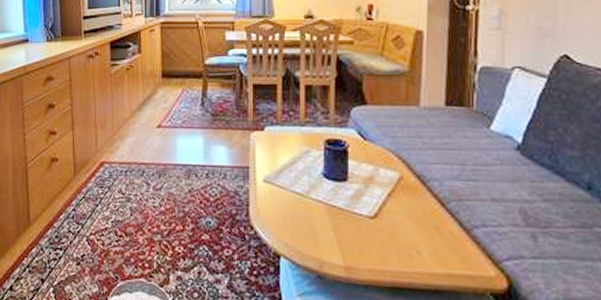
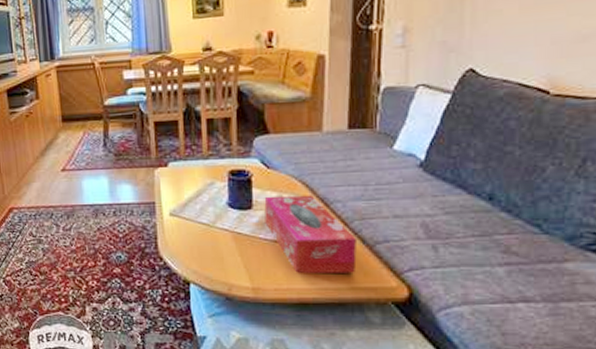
tissue box: none [360,169,454,258] -> present [264,195,357,273]

